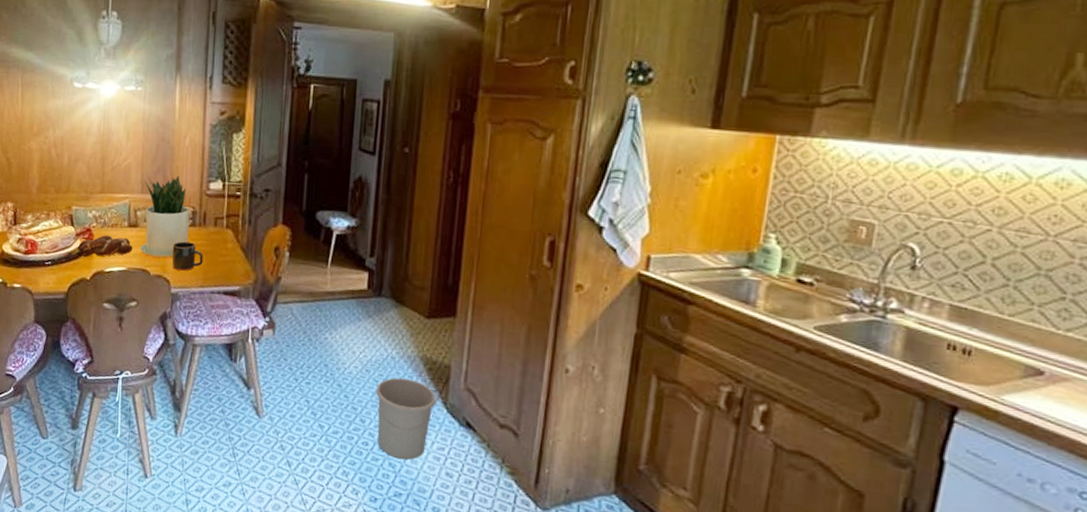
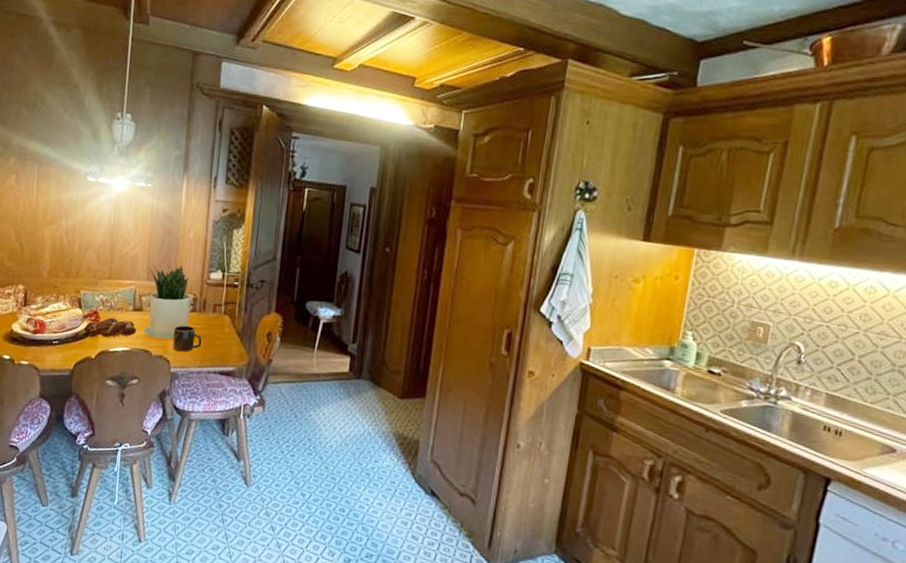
bucket: present [374,377,437,460] -> none [351,451,407,525]

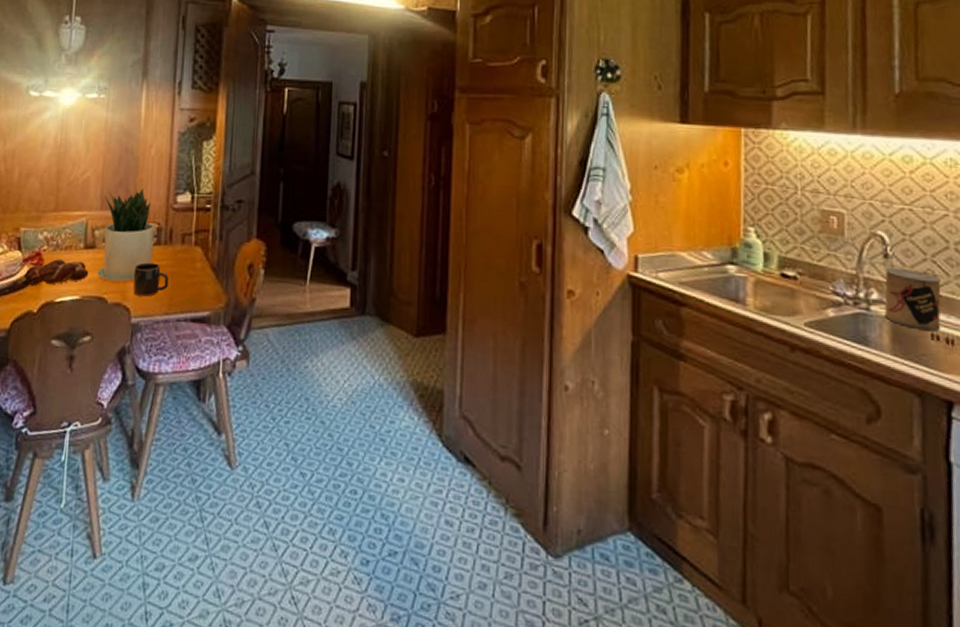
tin can: none [789,371,841,425] -> present [884,267,941,332]

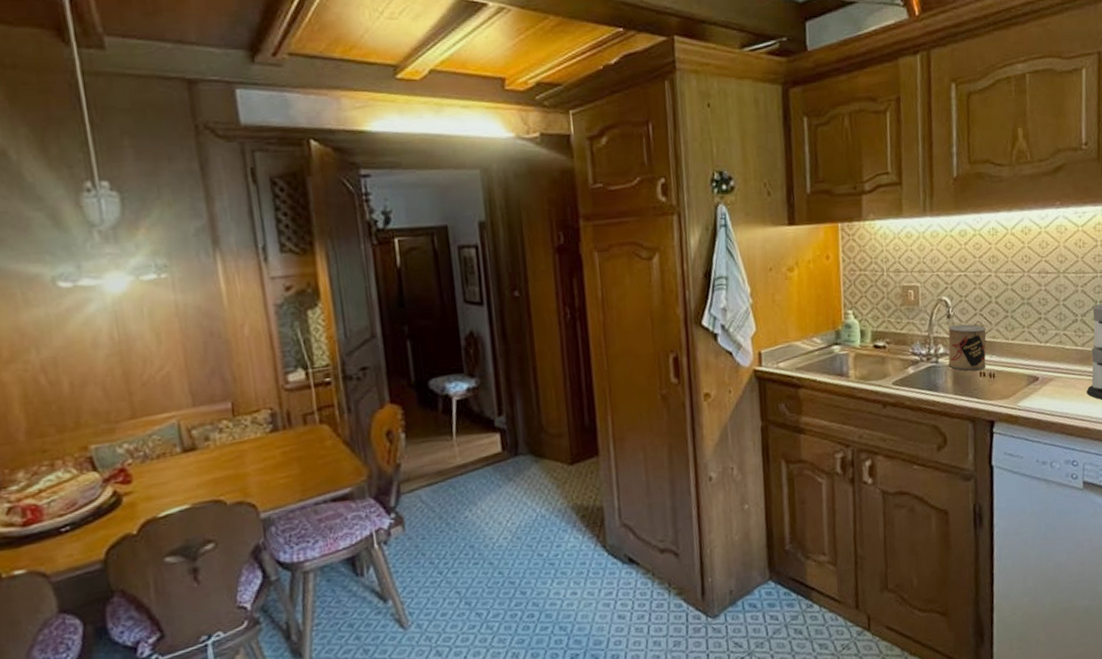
bread loaf: present [24,259,89,287] -> none [110,467,195,507]
planter: present [97,188,155,283] -> none [194,374,272,483]
mug: present [132,262,169,297] -> none [251,450,297,490]

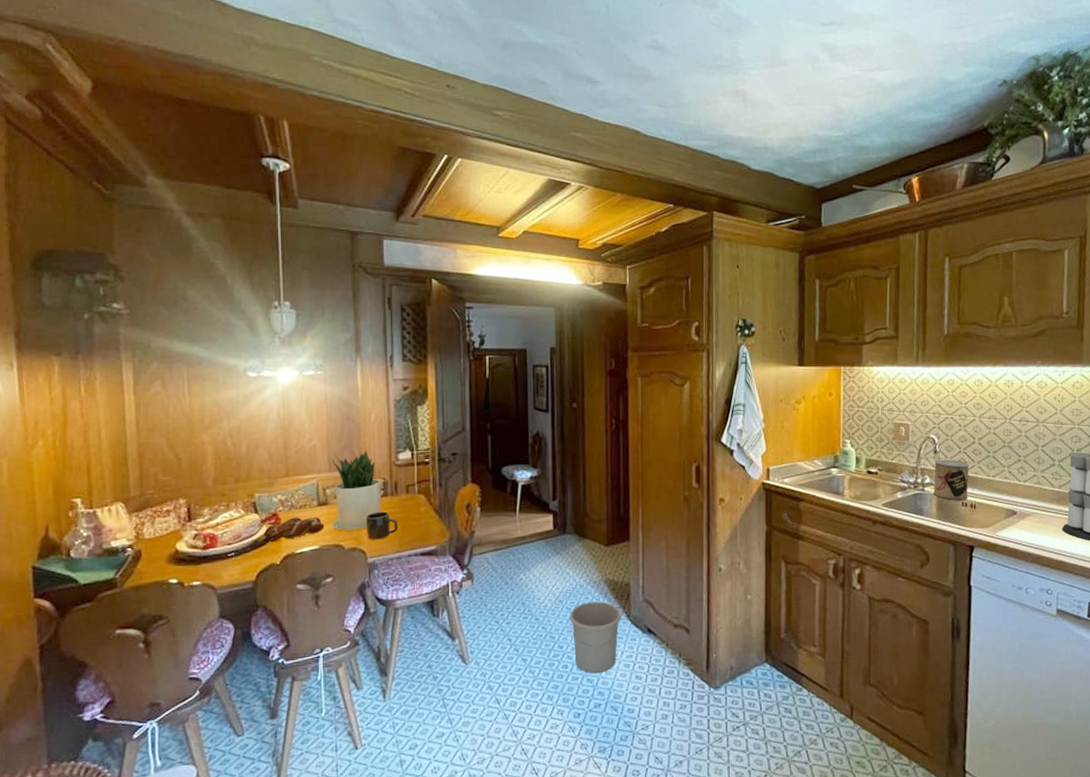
bread loaf: none [110,467,195,507] -> present [264,516,325,543]
planter: none [194,374,272,483] -> present [331,450,382,531]
mug: none [251,450,297,490] -> present [365,511,398,540]
bucket: none [530,532,597,620] -> present [569,601,622,674]

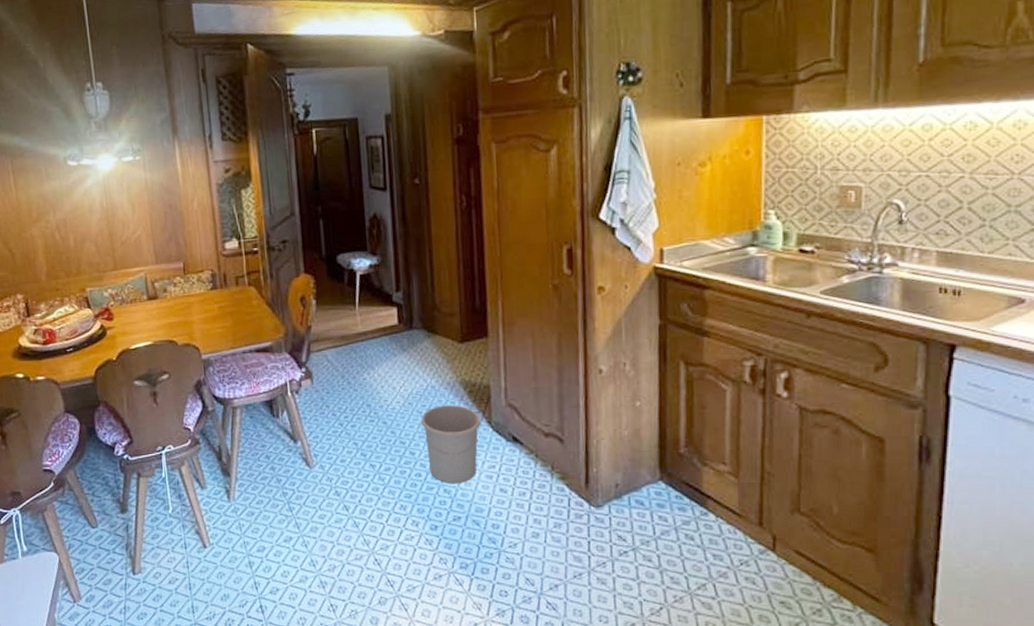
bread loaf: present [264,516,325,543] -> none [99,311,156,338]
planter: present [331,450,382,531] -> none [157,240,212,327]
mug: present [365,511,398,540] -> none [196,305,230,336]
tin can: present [933,459,969,501] -> none [897,231,952,286]

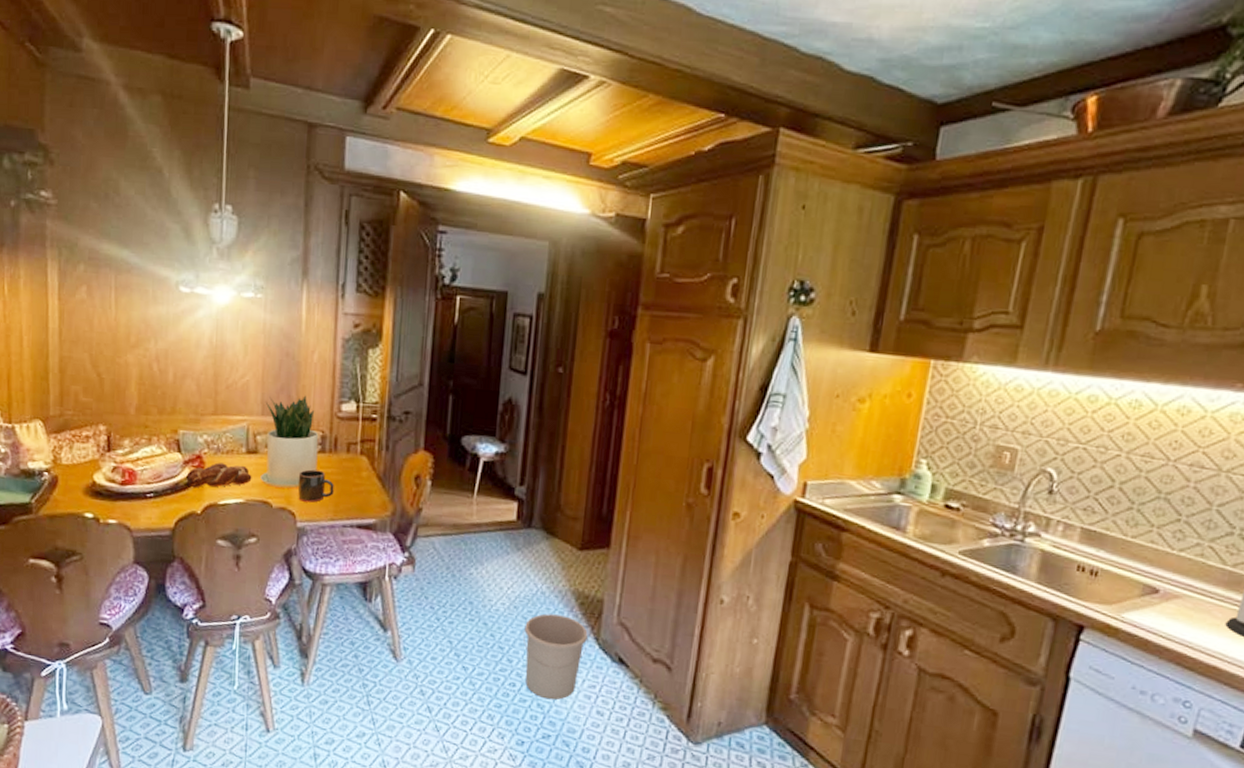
bread loaf: none [99,311,156,338] -> present [186,462,252,488]
planter: none [157,240,212,327] -> present [260,395,319,489]
mug: none [196,305,230,336] -> present [297,469,334,503]

